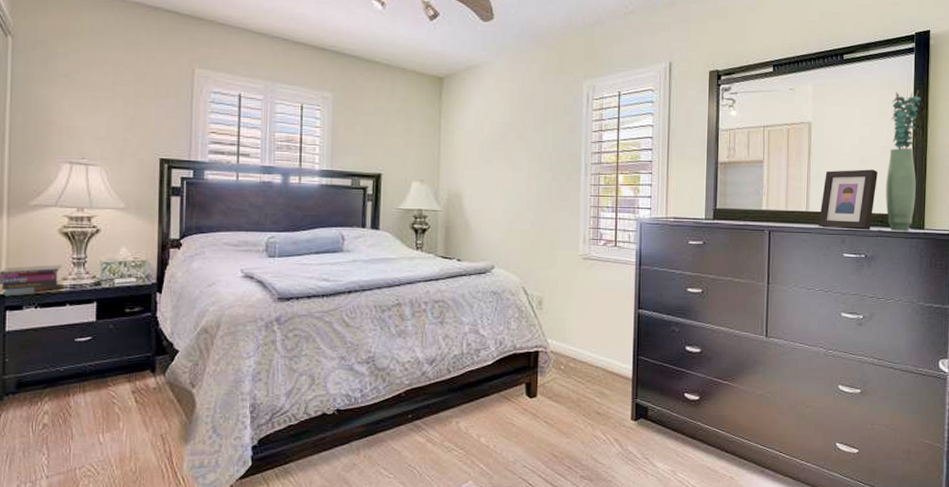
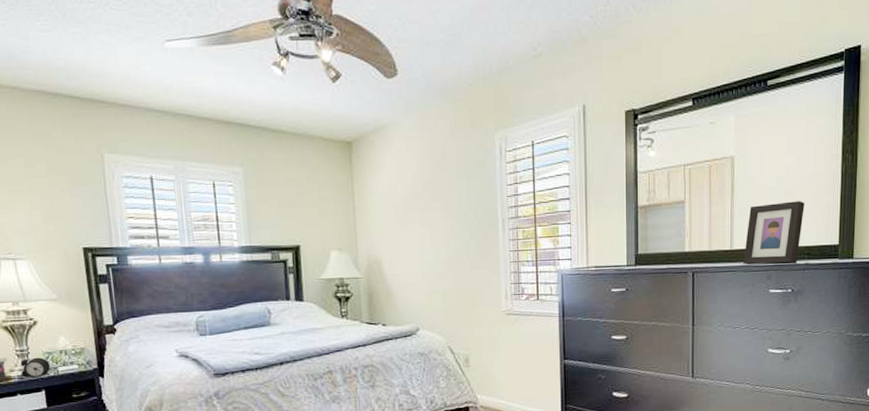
alarm clock: none [73,267,106,289] -> present [20,357,50,378]
vase: present [885,90,921,231] -> none [813,112,851,263]

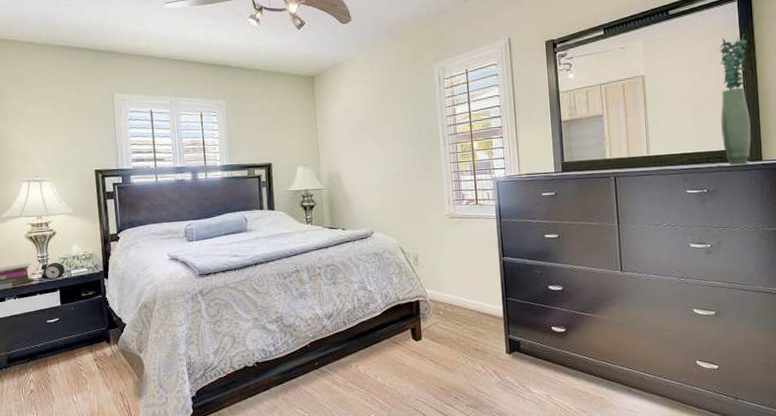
picture frame: present [743,201,805,265] -> none [659,111,713,169]
vase: none [813,112,851,263] -> present [719,34,751,165]

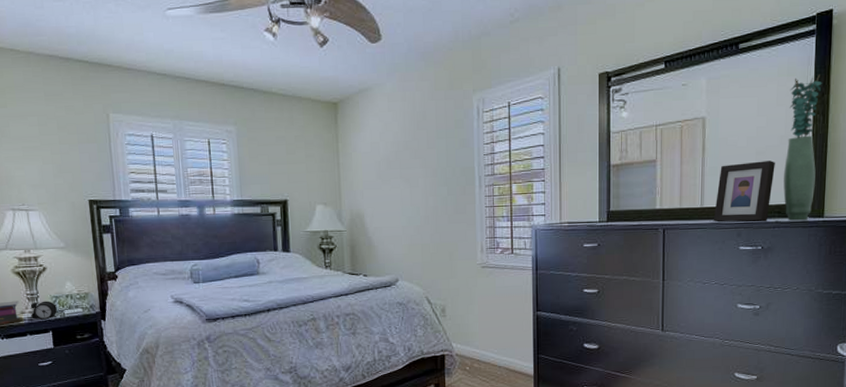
picture frame: none [659,111,713,169] -> present [713,161,775,223]

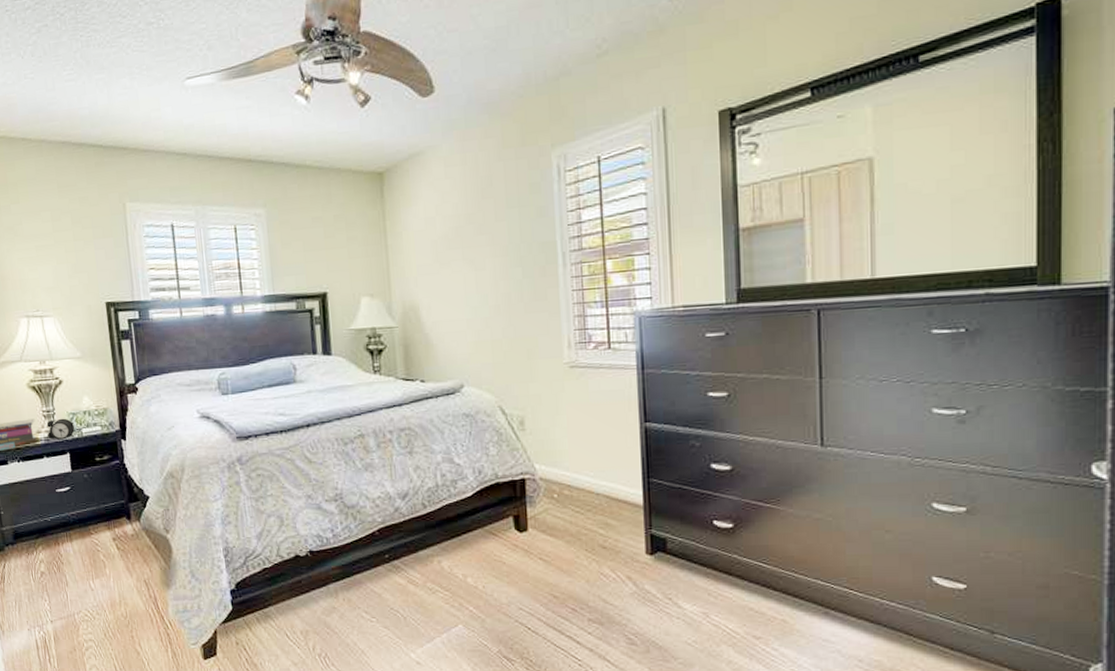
picture frame: present [713,161,775,223] -> none [890,210,981,298]
vase: present [783,74,822,221] -> none [995,86,1049,292]

